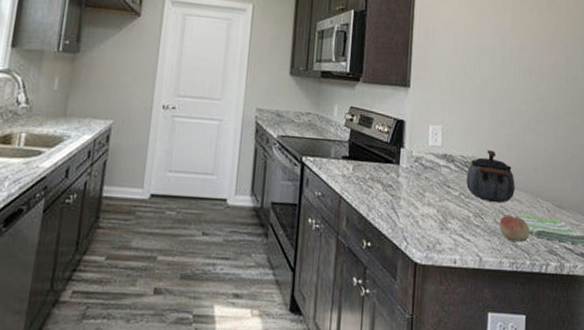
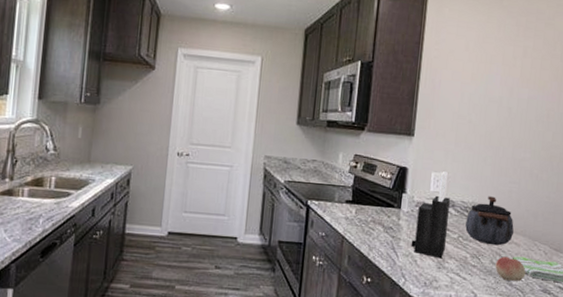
knife block: none [411,124,449,219] -> present [411,172,450,259]

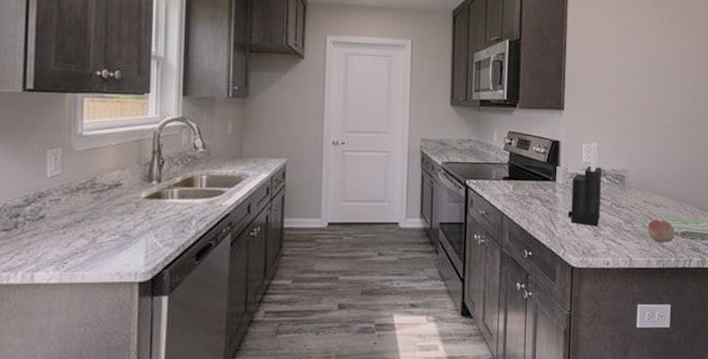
kettle: present [465,196,514,246] -> none [617,163,662,210]

